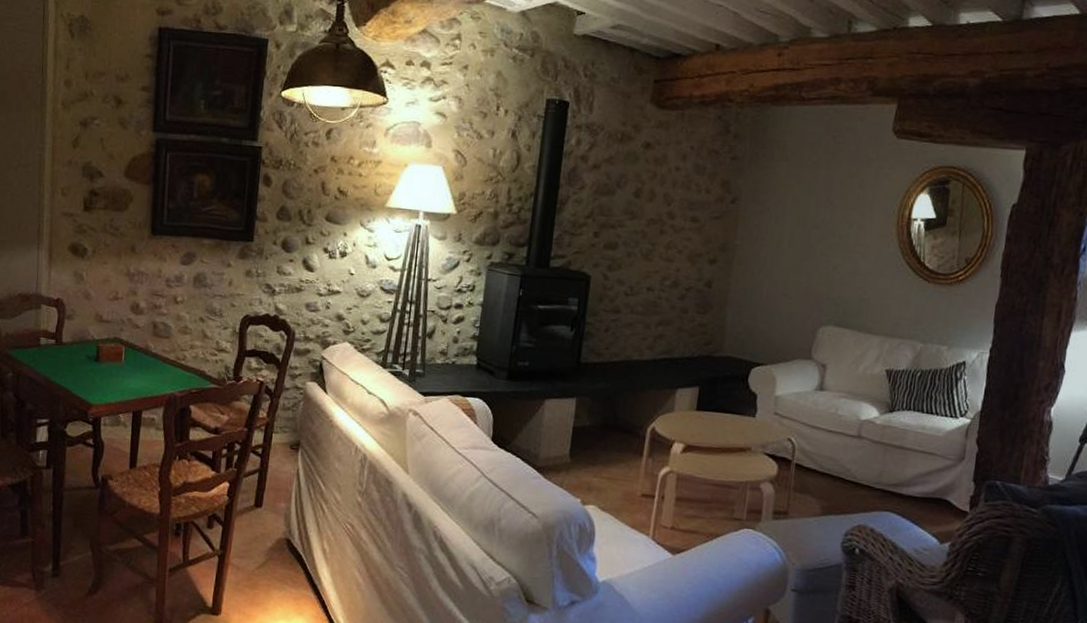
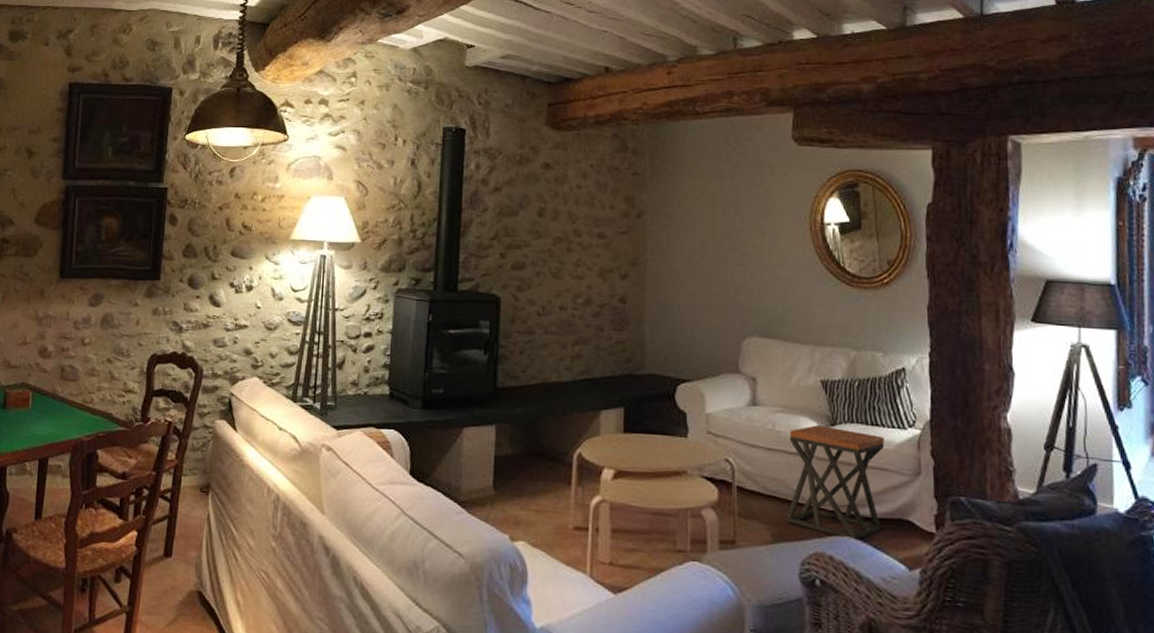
stool: none [836,411,937,516] -> present [786,425,885,540]

